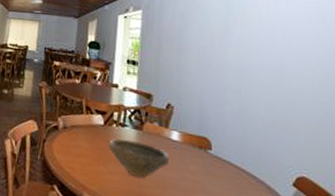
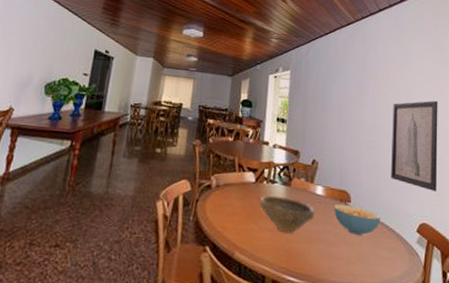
cereal bowl: none [191,150,248,185] -> present [333,204,381,235]
wall art: none [261,39,325,143] -> present [391,100,438,192]

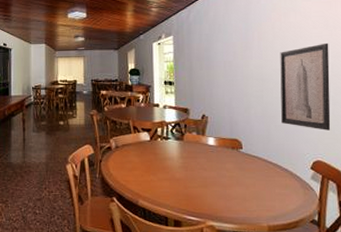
bowl: present [259,195,314,234] -> none [156,150,208,181]
cereal bowl: present [333,204,381,235] -> none [226,151,274,176]

